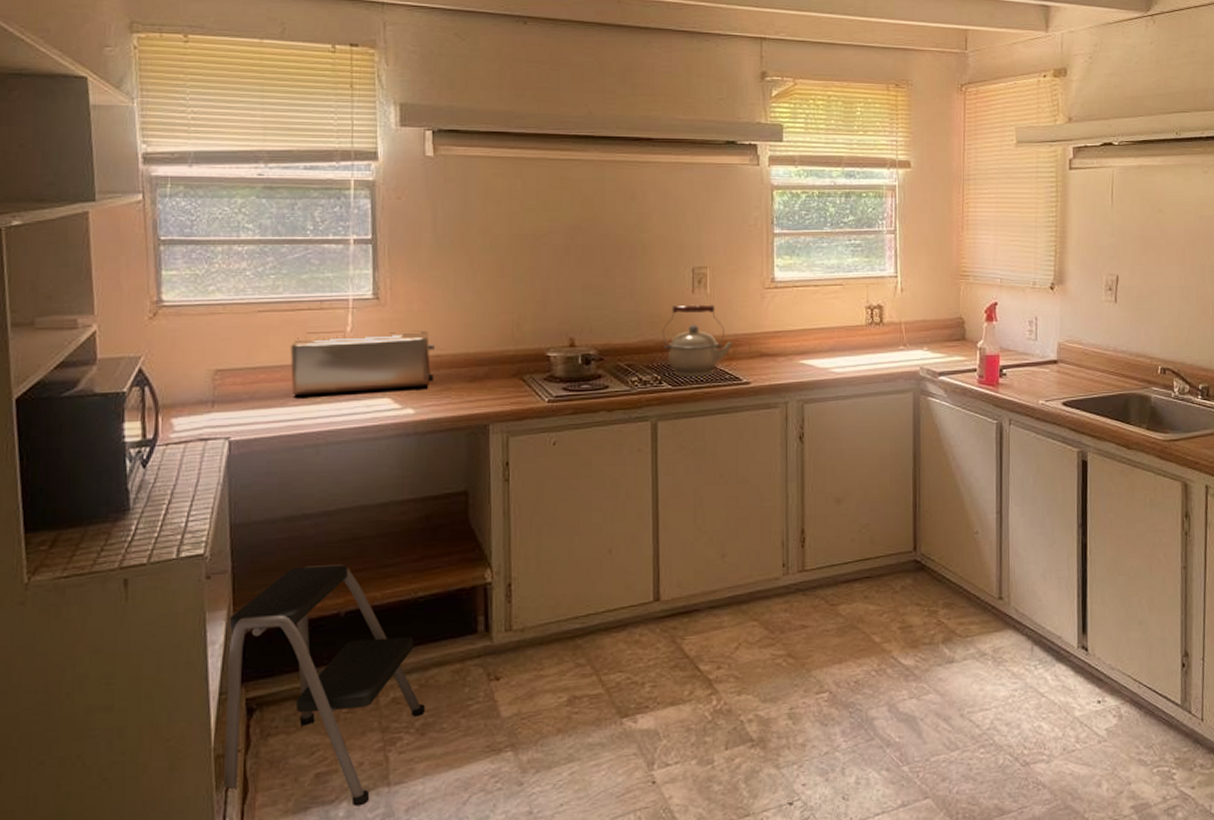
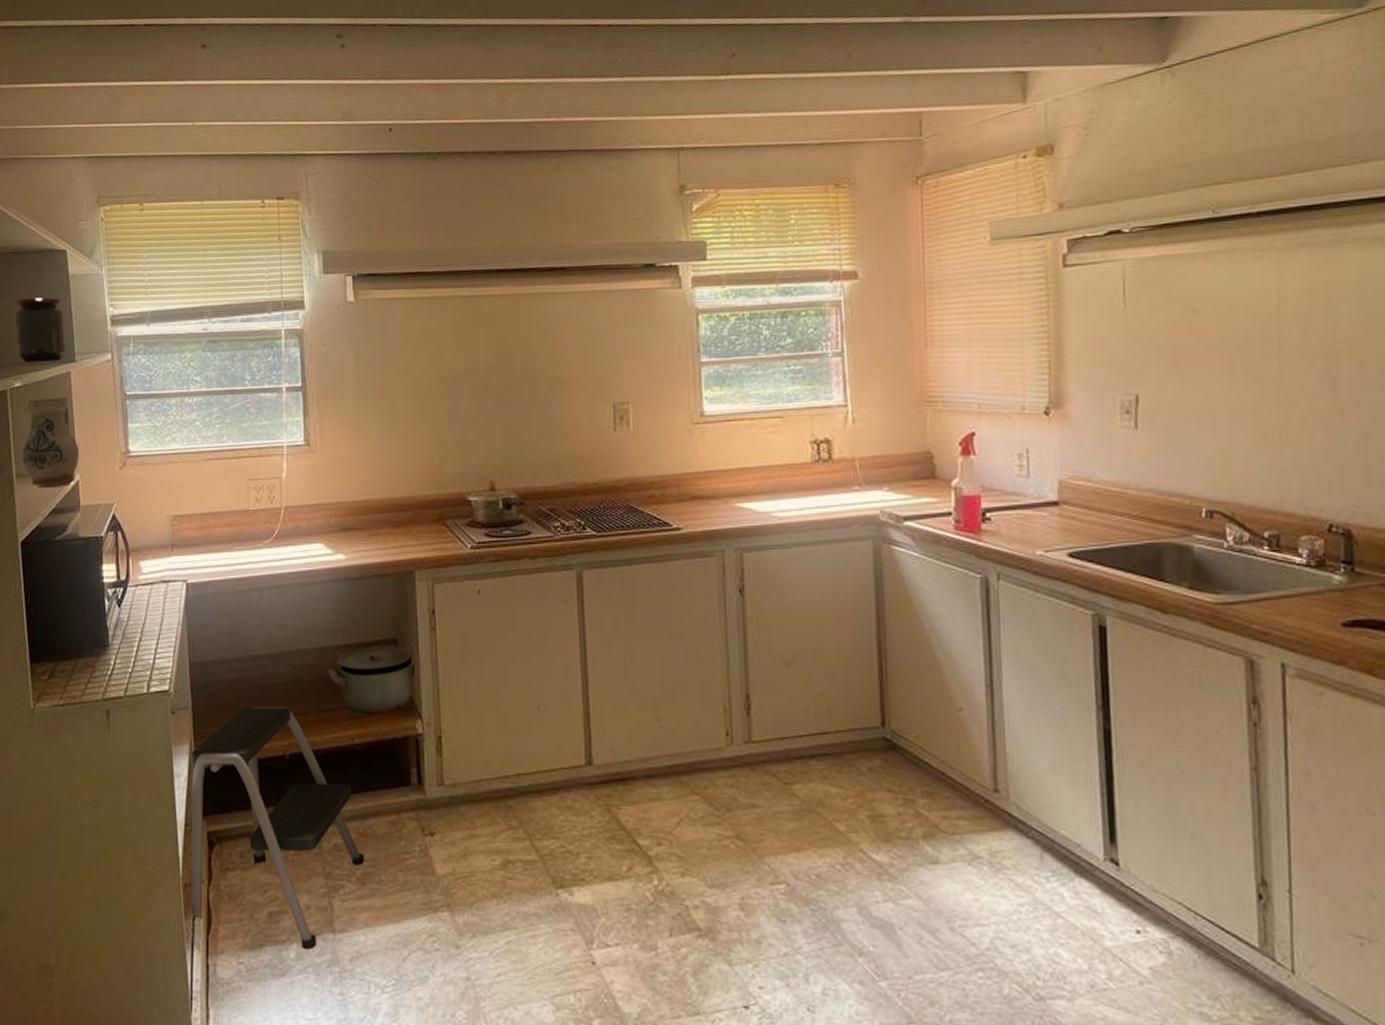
jar: none [15,127,83,199] -> present [15,297,66,363]
ceramic pitcher: none [20,240,98,340] -> present [22,398,80,489]
toaster: present [289,331,436,399] -> none [234,476,363,544]
saucepan: none [390,498,488,567] -> present [327,646,417,714]
kettle: present [662,304,734,377] -> none [583,443,661,522]

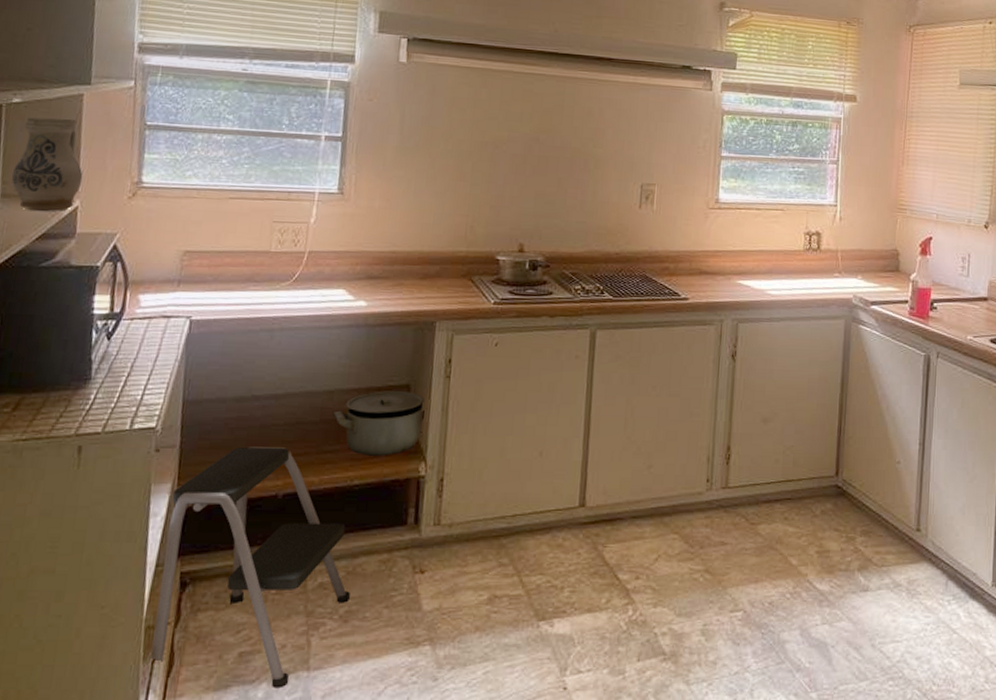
jar: present [15,297,66,363] -> none [22,12,84,81]

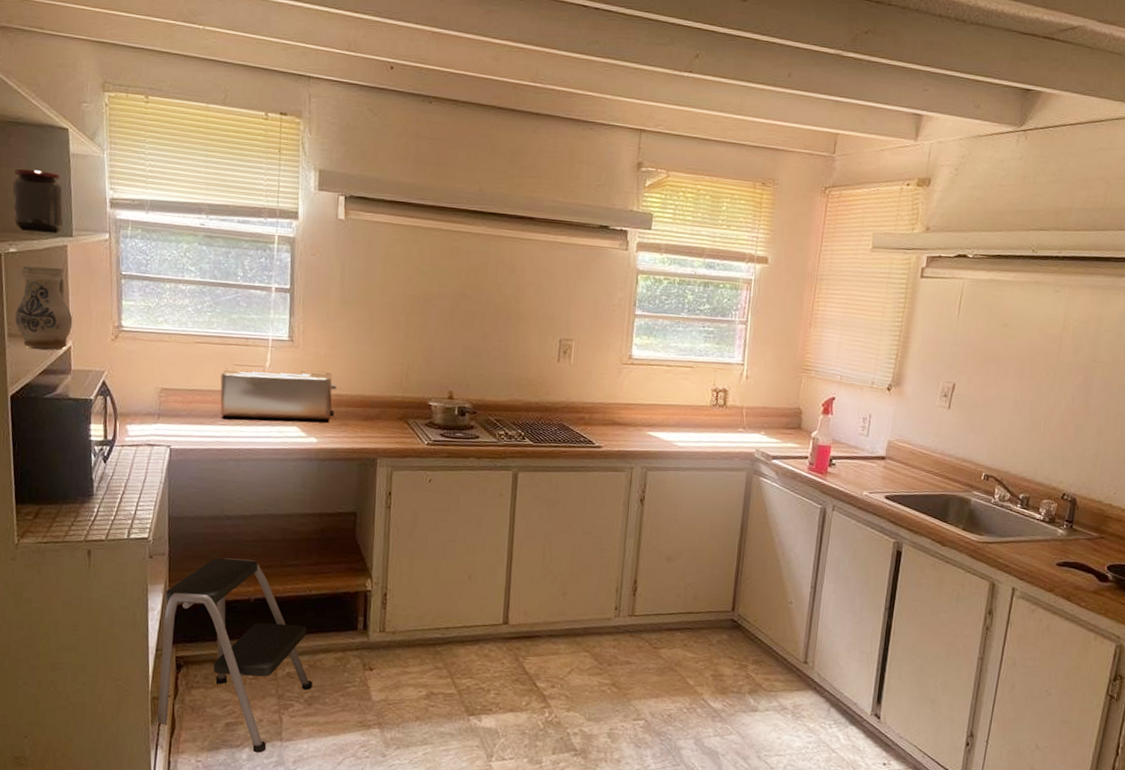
jar: none [22,12,84,81] -> present [12,168,64,234]
toaster: none [253,226,393,285] -> present [220,368,338,424]
saucepan: present [333,391,428,456] -> none [292,516,372,572]

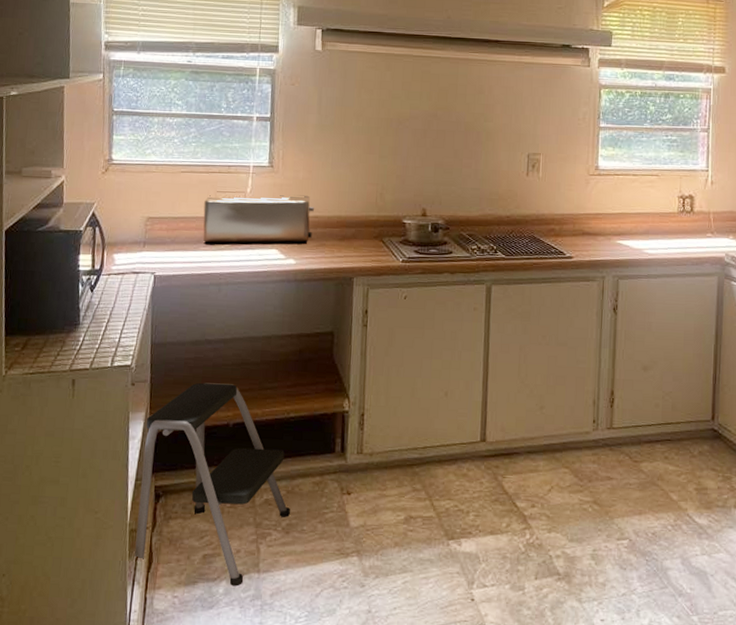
jar: present [12,168,64,234] -> none [16,19,62,76]
ceramic pitcher: present [14,265,73,351] -> none [12,107,67,186]

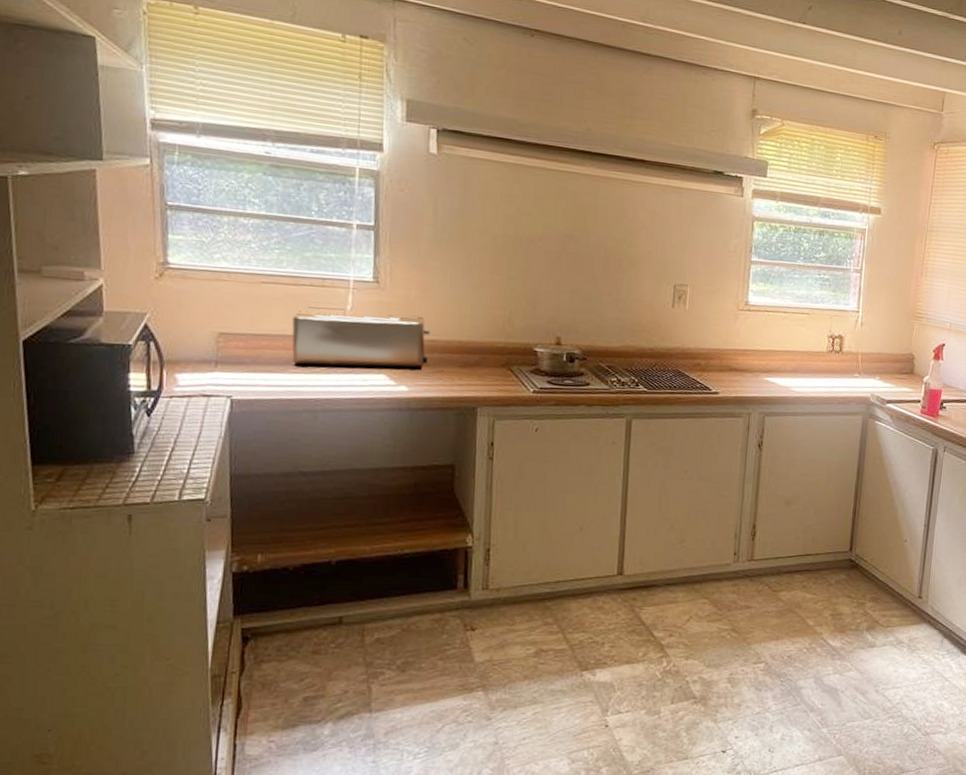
step stool: present [134,382,291,587] -> none [219,518,407,727]

